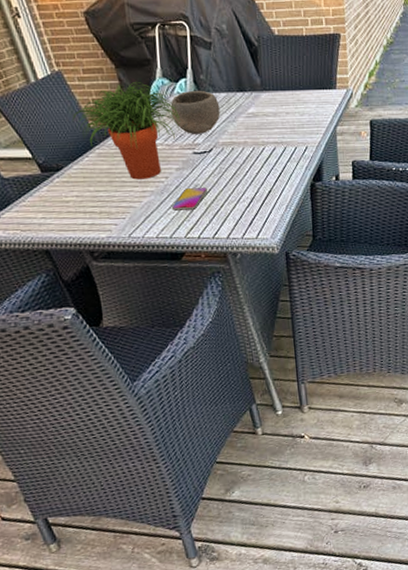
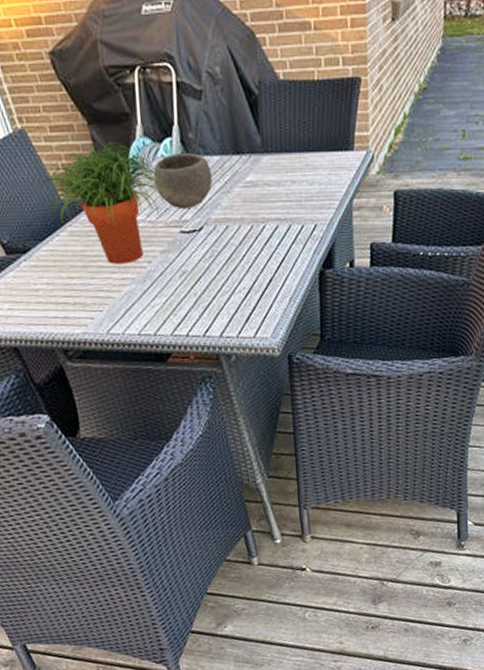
smartphone: present [172,187,207,211] -> none [156,275,197,303]

